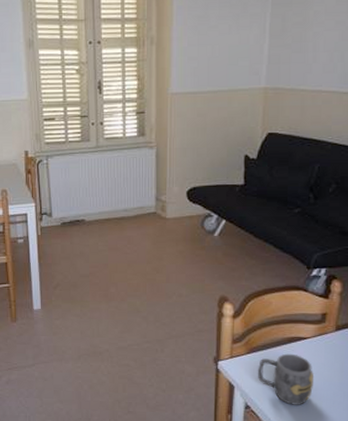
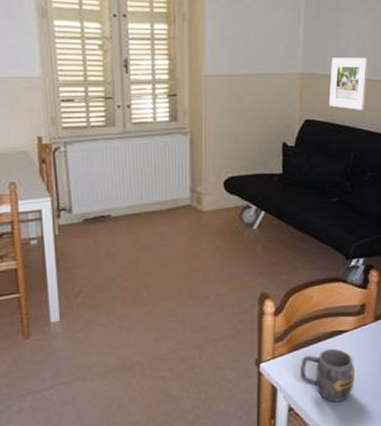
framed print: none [292,71,336,123] -> present [328,58,368,110]

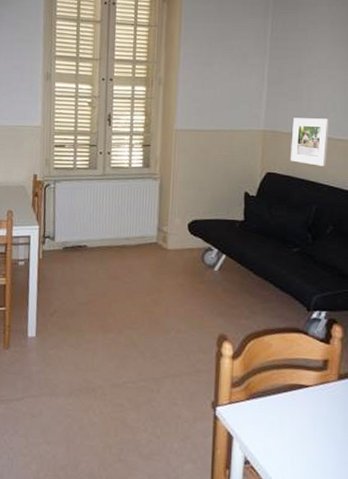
mug: present [299,348,356,402] -> none [257,402,318,464]

